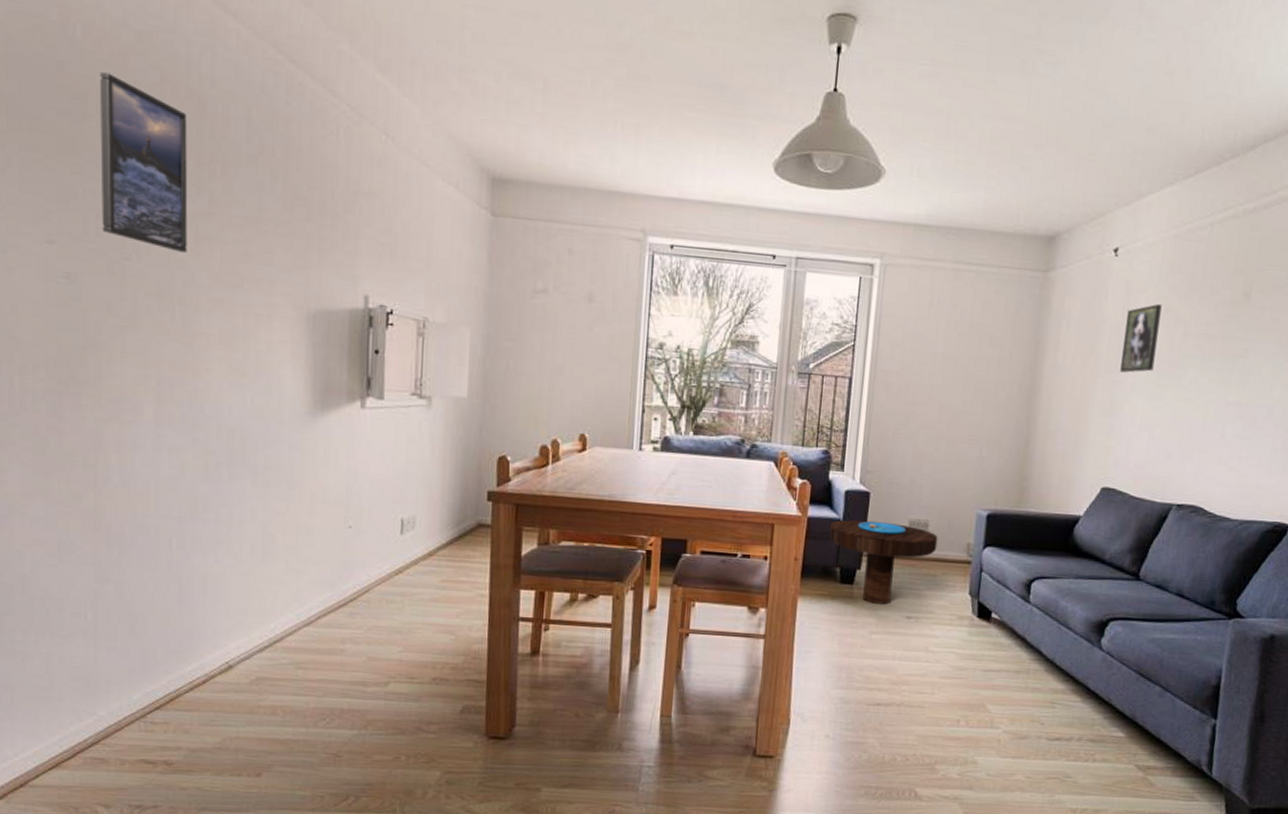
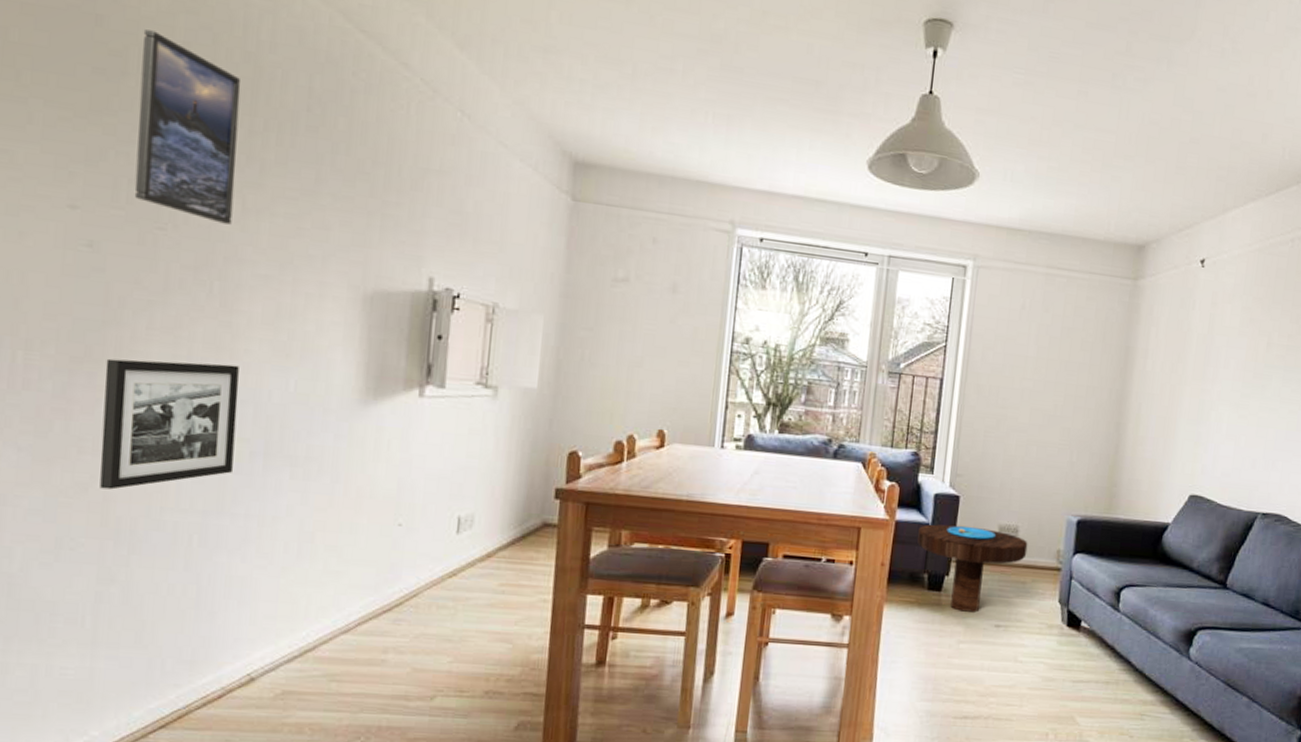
picture frame: none [88,380,203,499] -> present [100,358,239,490]
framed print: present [1120,303,1162,373] -> none [1207,314,1246,382]

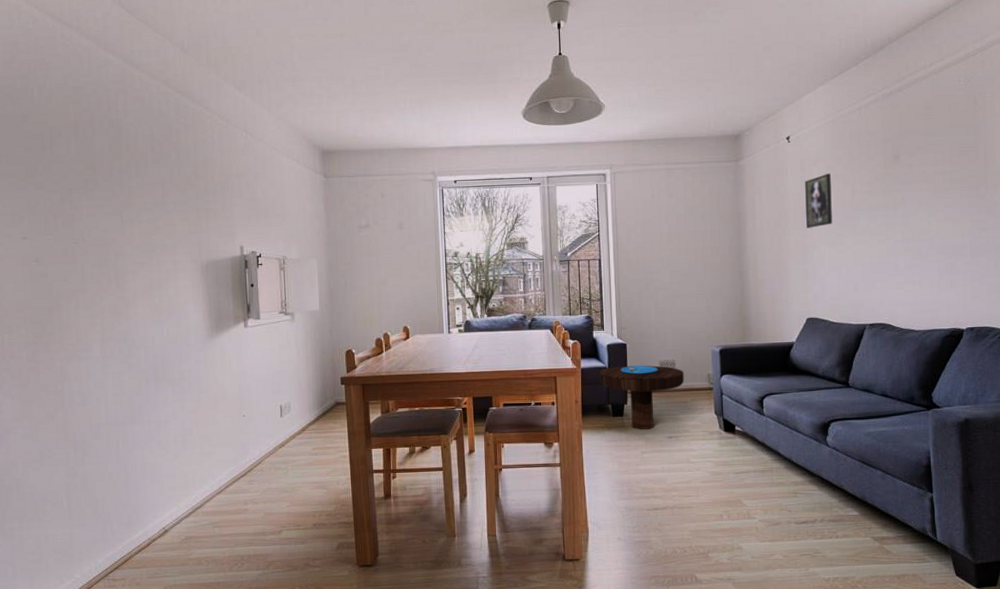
picture frame: present [100,358,239,490] -> none [55,324,138,416]
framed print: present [134,29,242,225] -> none [50,118,116,233]
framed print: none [1207,314,1246,382] -> present [805,173,832,228]

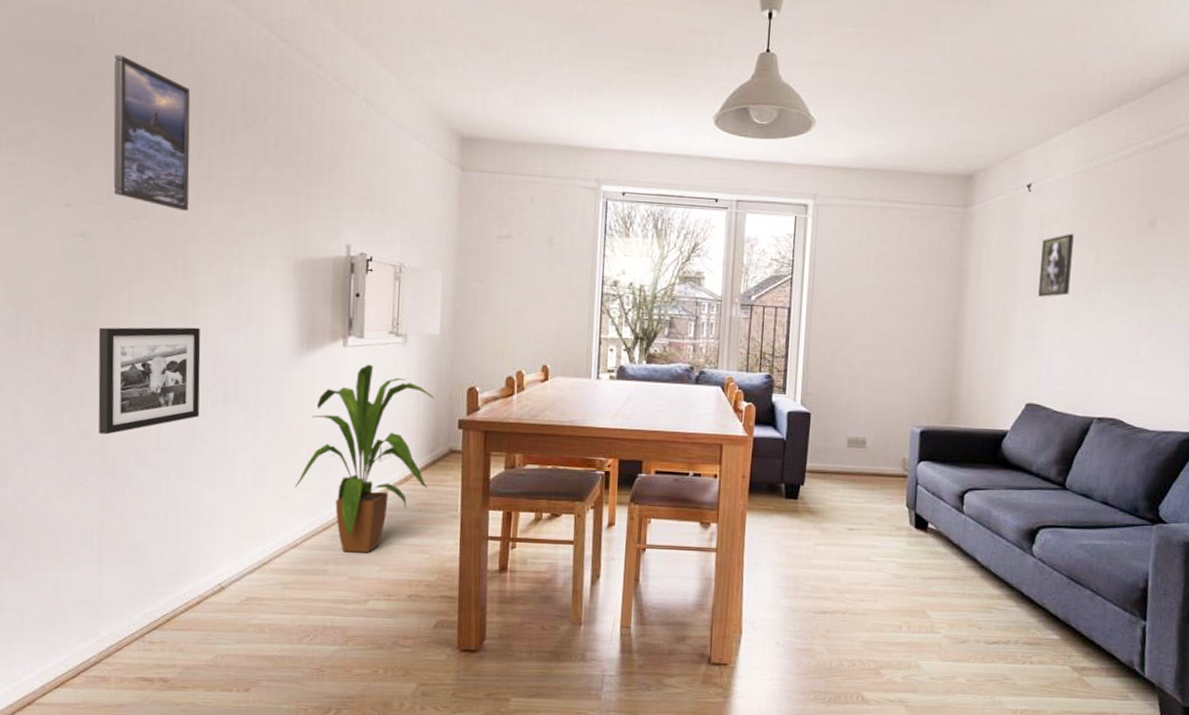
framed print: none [50,118,116,233] -> present [113,55,191,211]
picture frame: none [55,324,138,416] -> present [98,327,201,435]
house plant: none [216,339,321,493] -> present [295,364,435,553]
side table: present [599,365,684,430] -> none [774,439,875,517]

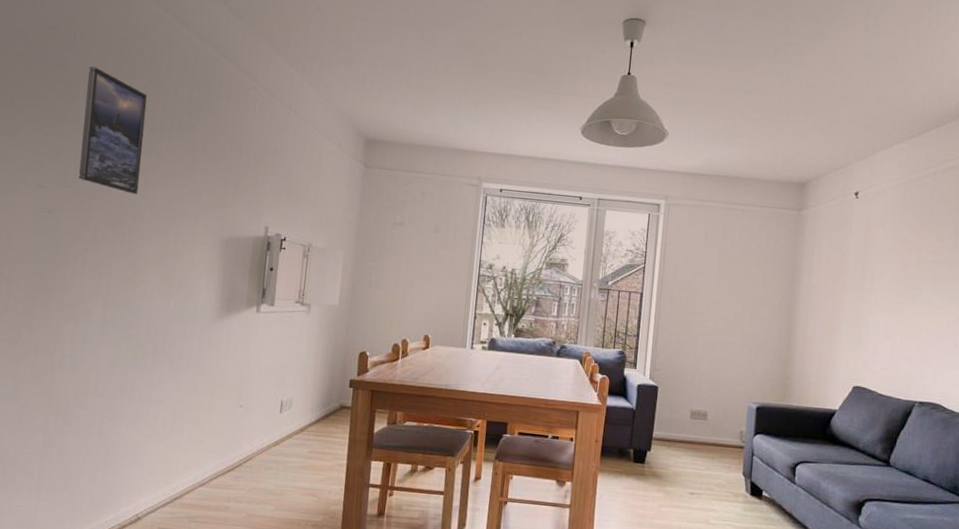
picture frame: present [98,327,201,435] -> none [47,289,139,380]
house plant: present [295,364,435,553] -> none [207,328,331,494]
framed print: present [1038,233,1074,297] -> none [864,236,897,292]

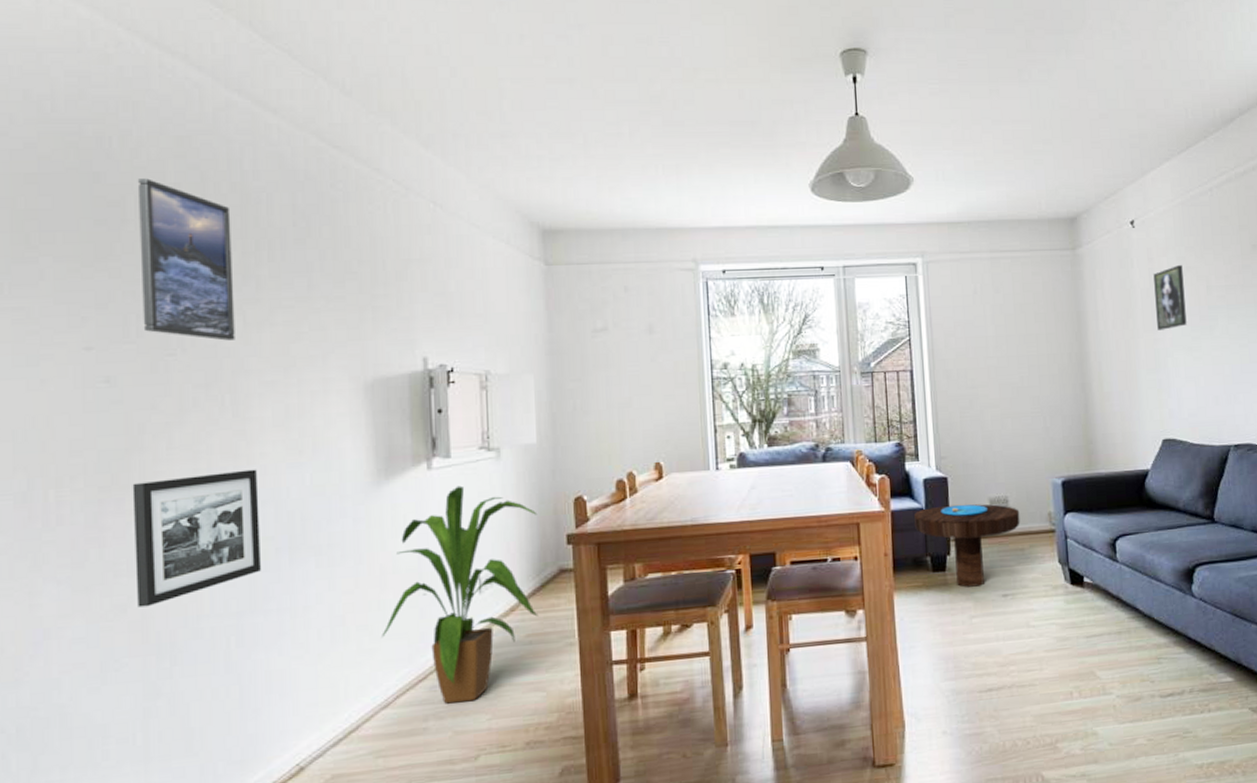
picture frame: none [47,289,139,380] -> present [132,469,262,608]
house plant: none [207,328,331,494] -> present [381,485,539,704]
side table: none [624,409,716,482] -> present [914,504,1020,587]
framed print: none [864,236,897,292] -> present [1153,264,1187,330]

